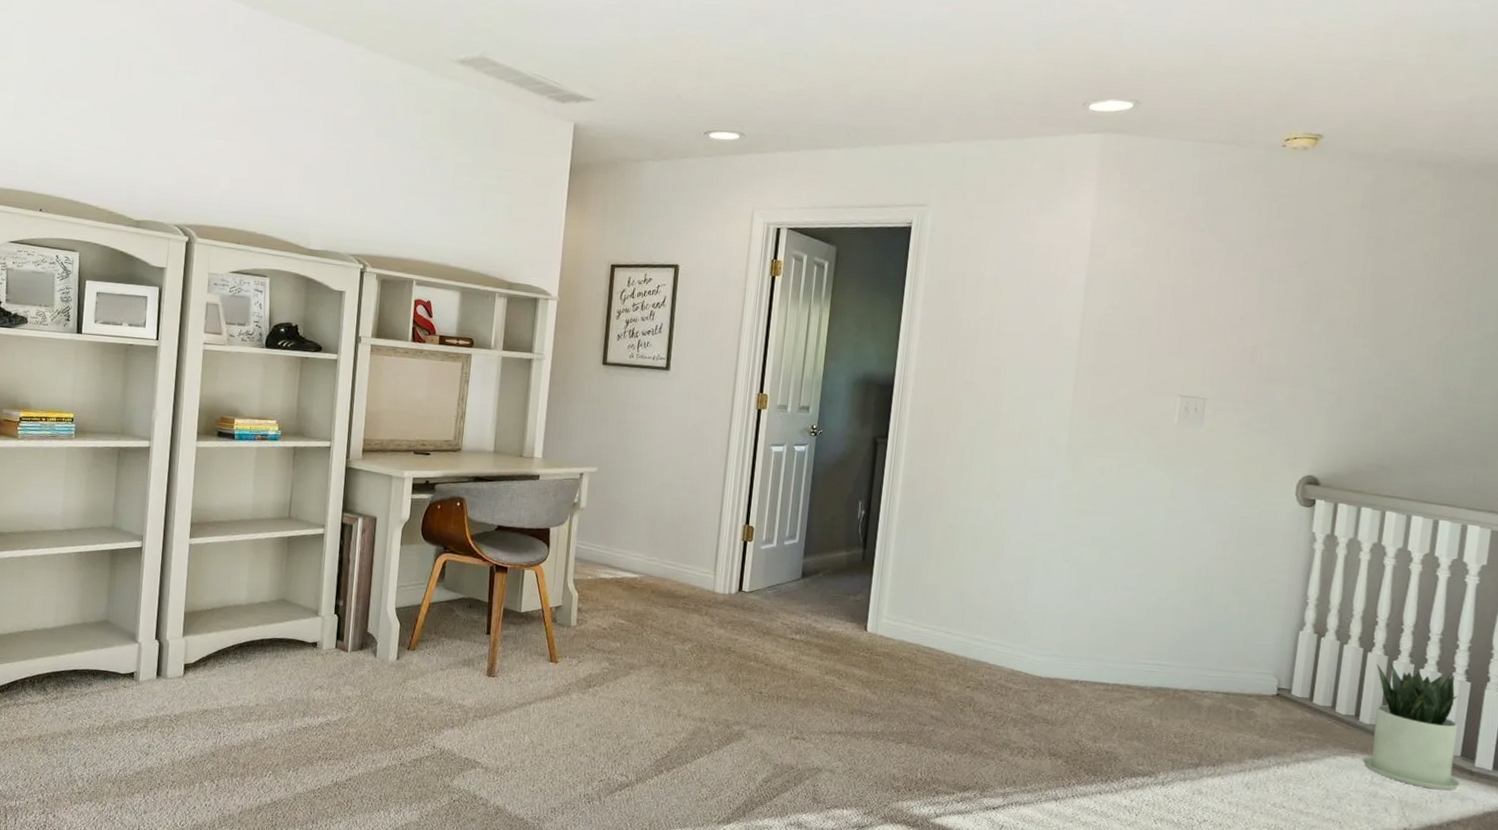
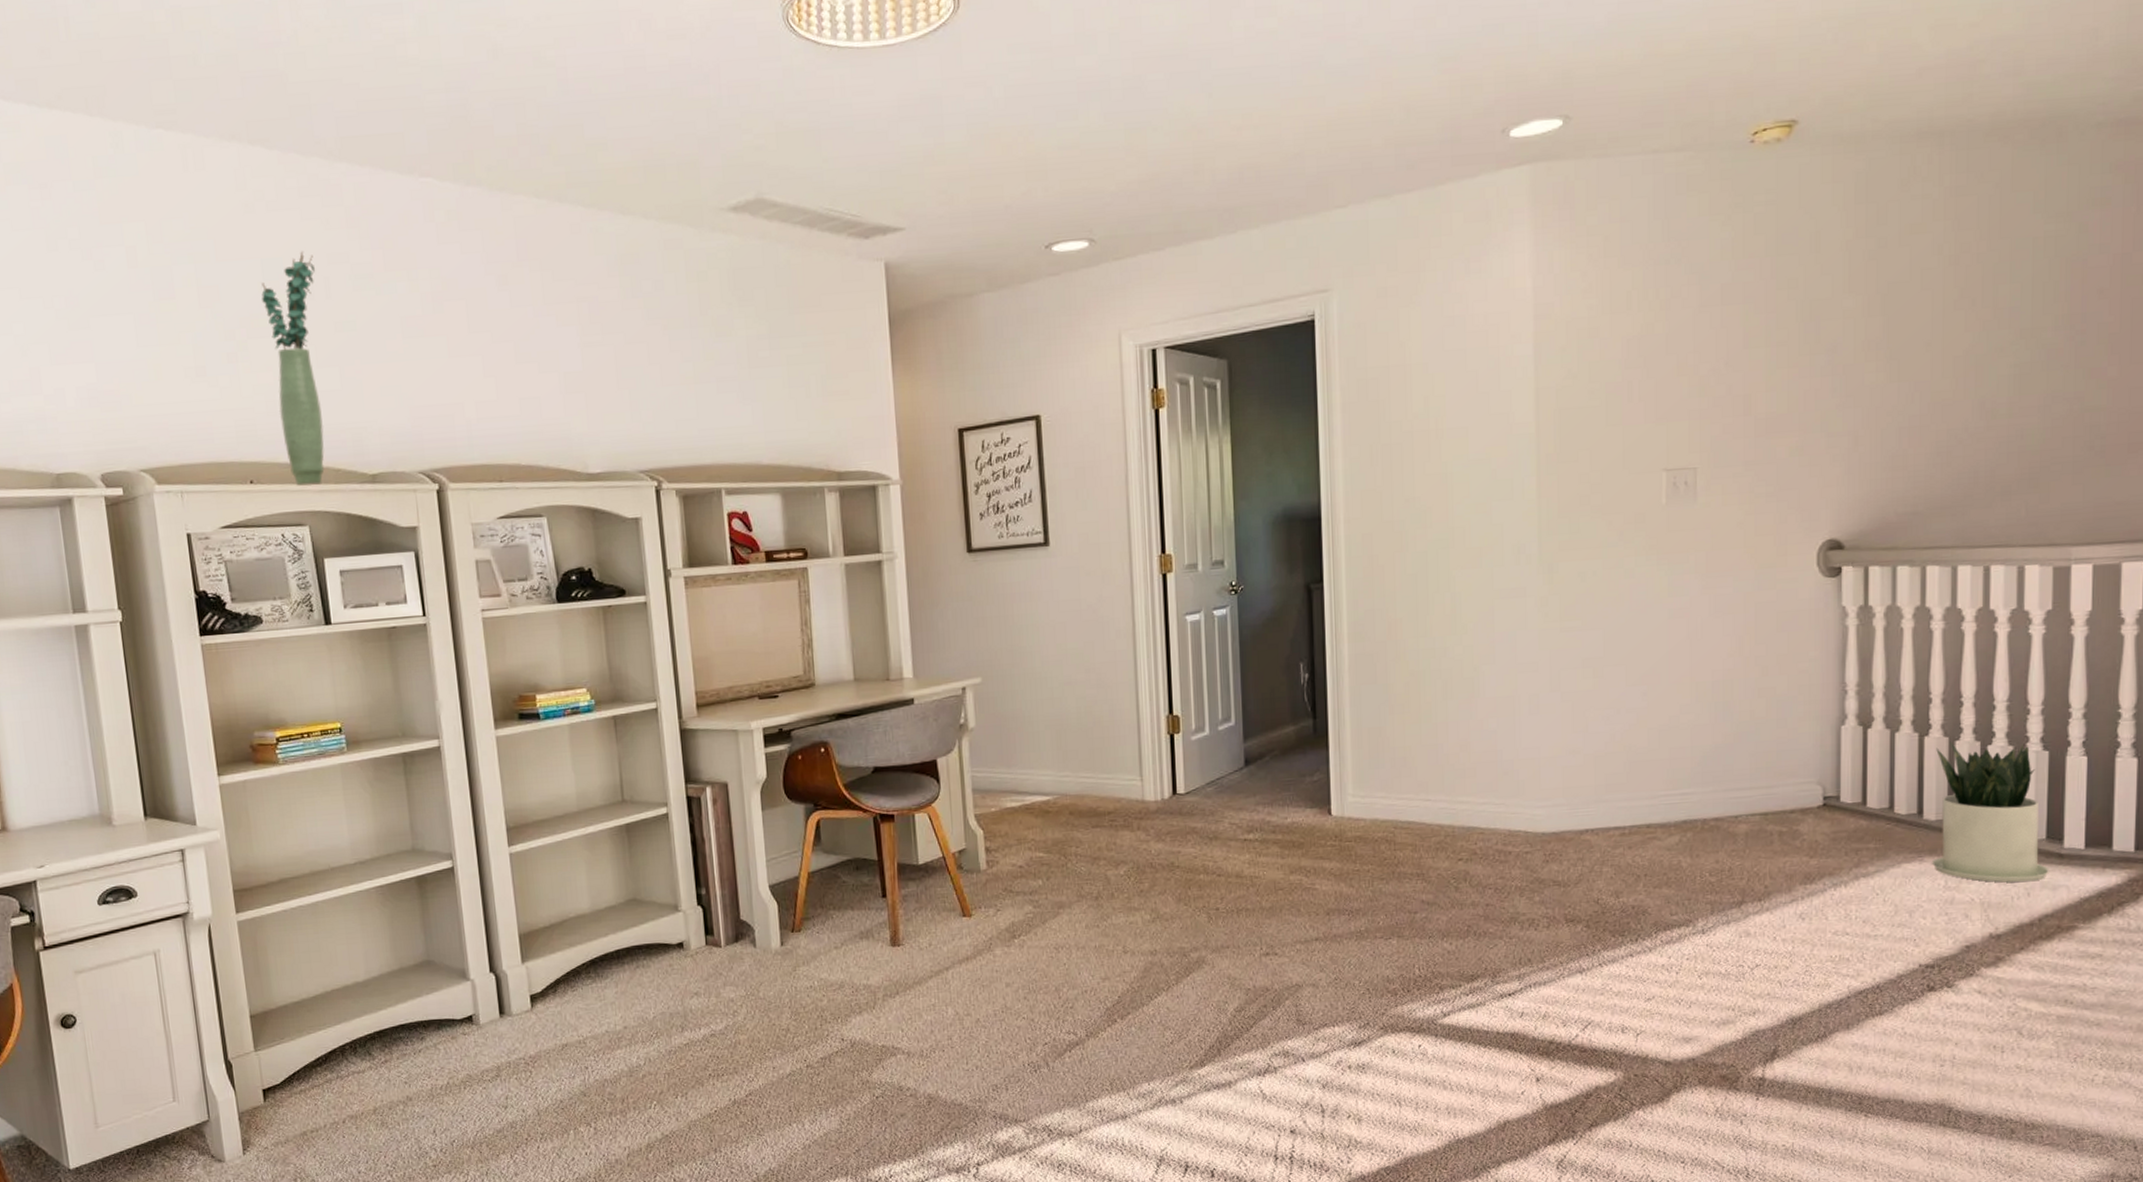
vase: none [72,37,124,222] -> present [261,251,325,487]

